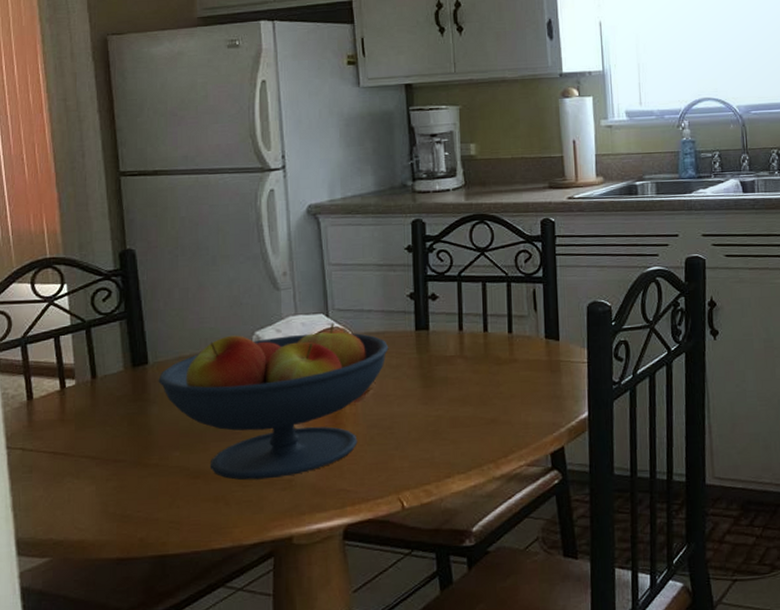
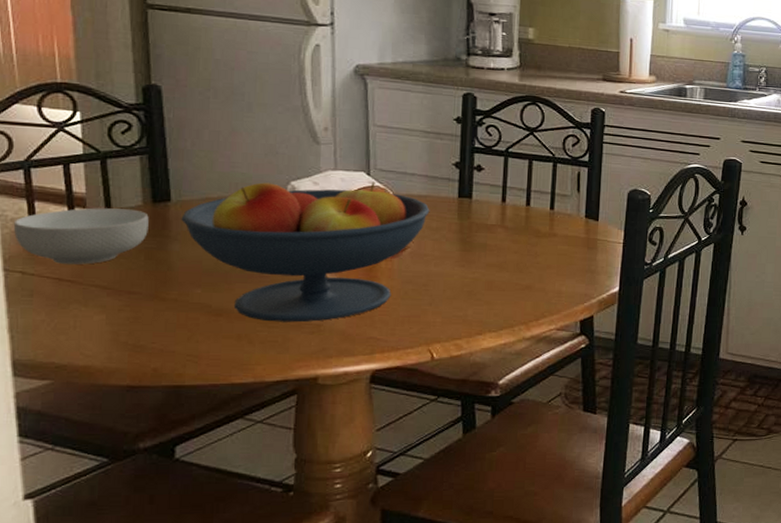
cereal bowl: none [13,375,130,437] -> present [13,208,149,265]

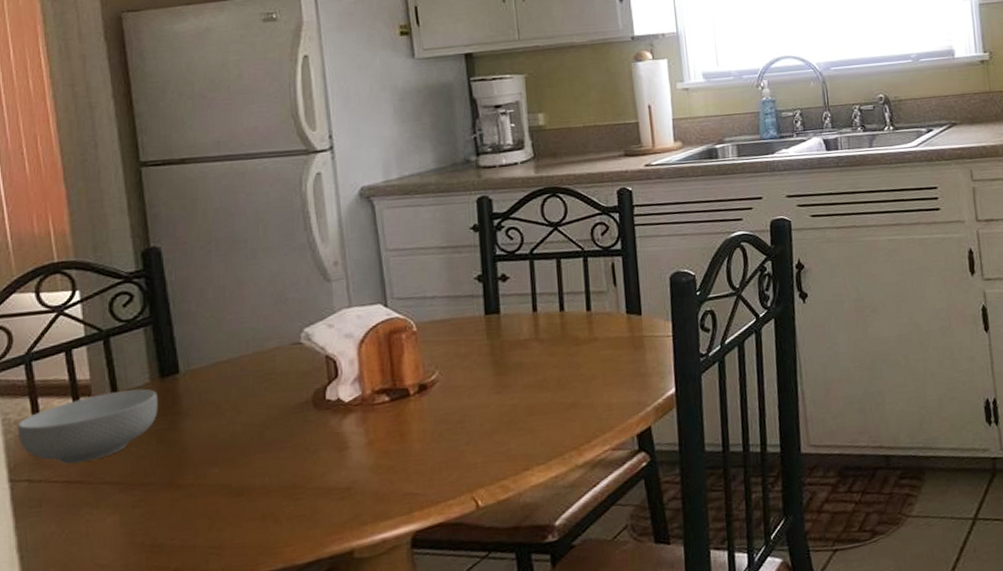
fruit bowl: present [181,182,430,323] -> none [191,313,456,494]

